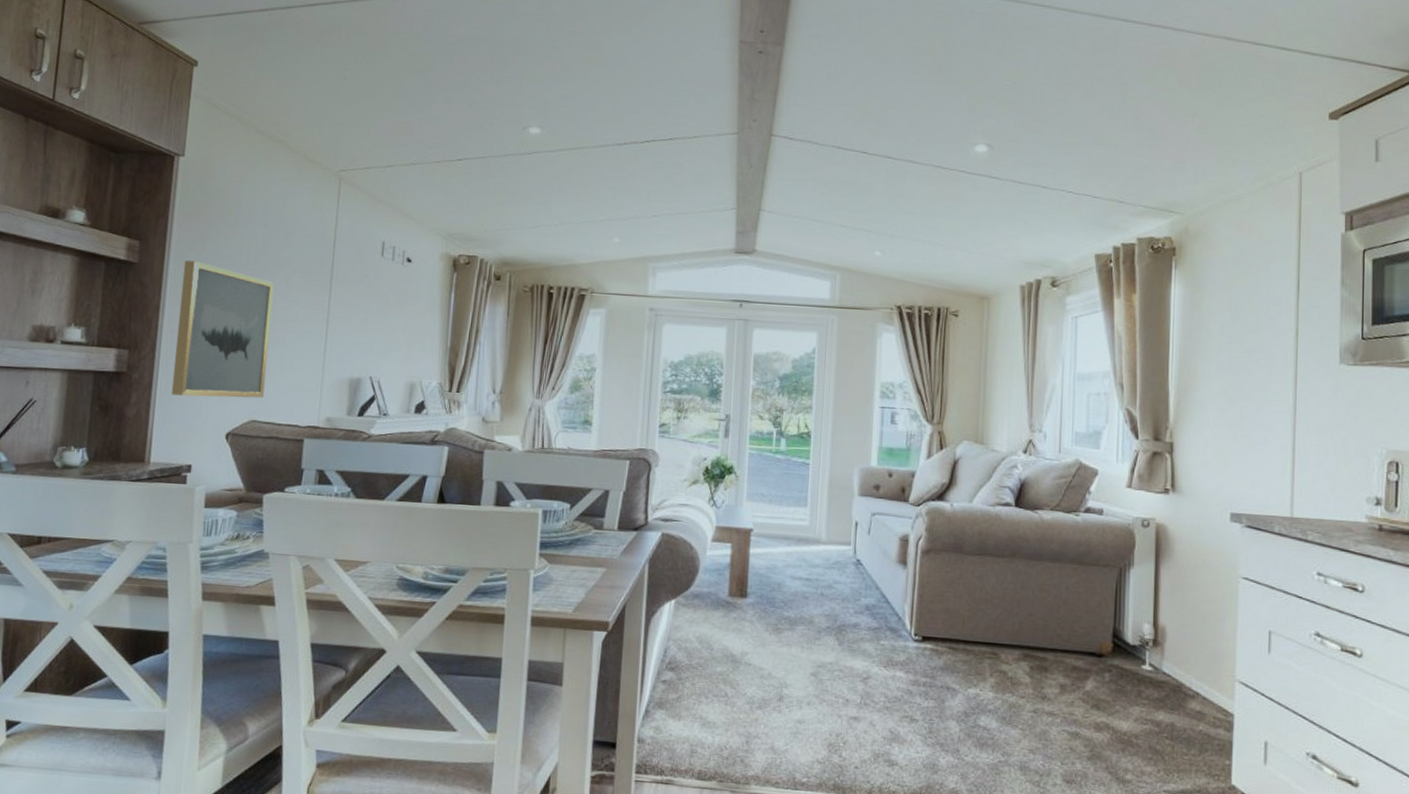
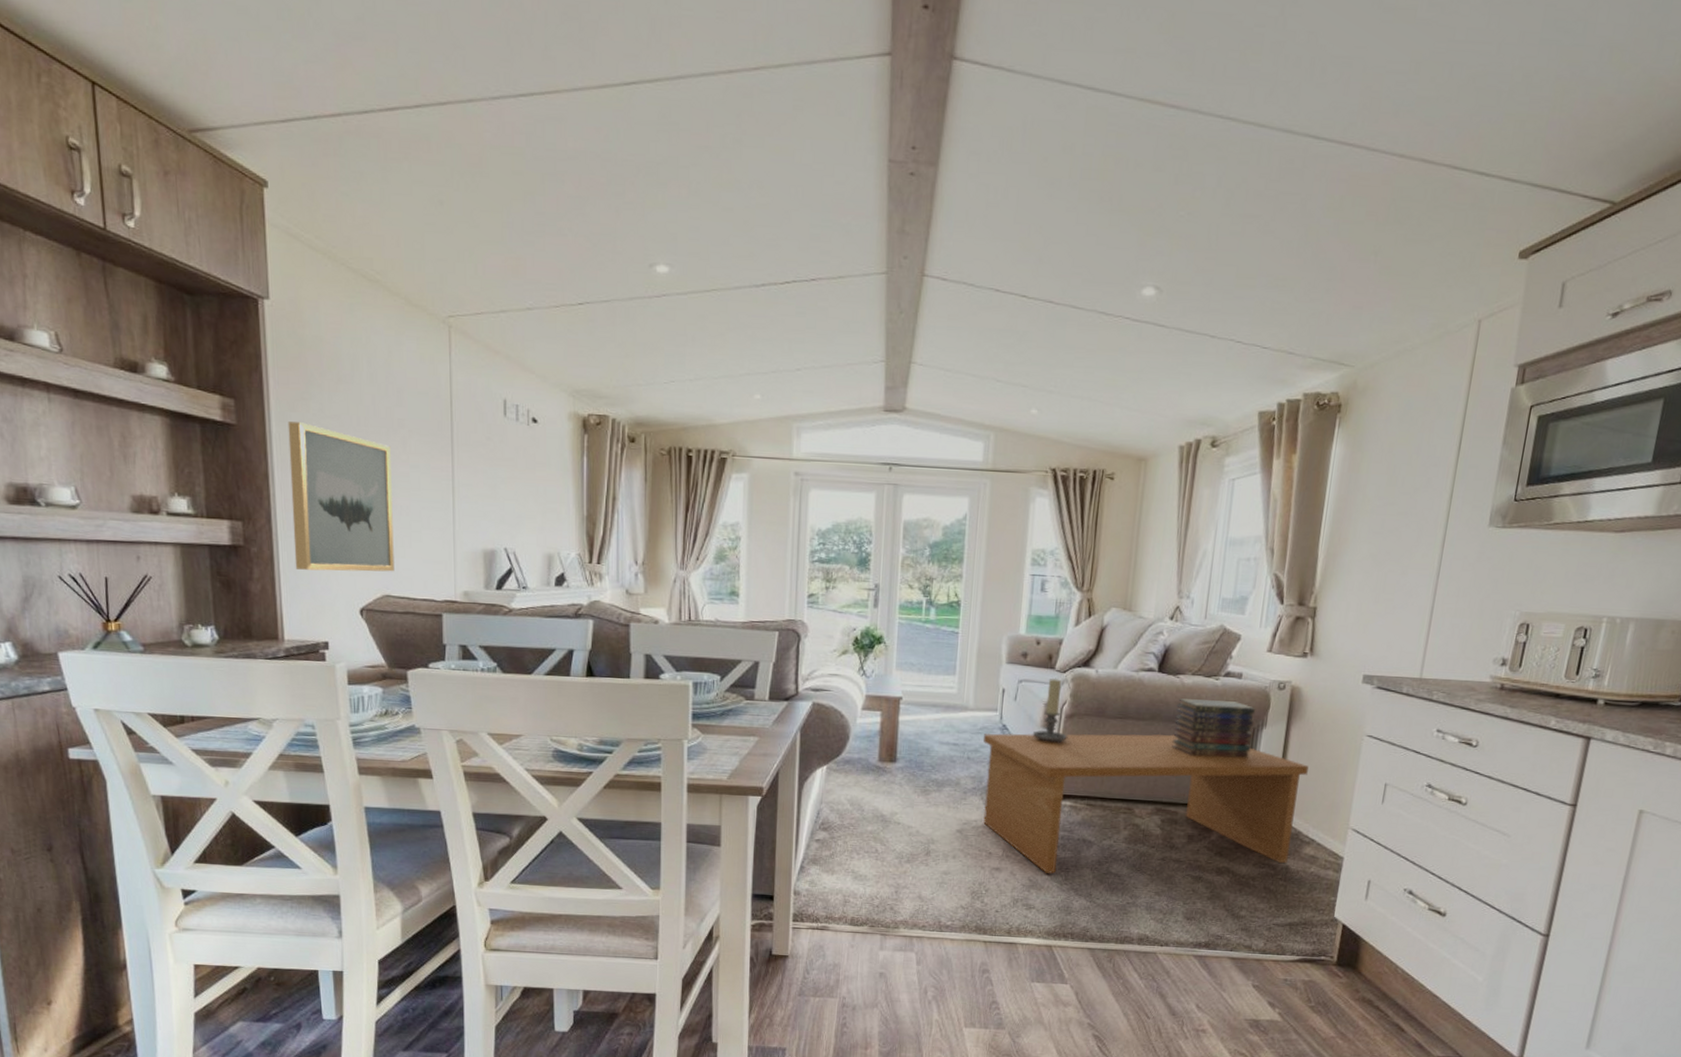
coffee table: none [837,568,1184,725] -> present [983,733,1309,874]
candle holder: none [887,511,925,581] -> present [1032,678,1068,744]
book stack: none [1035,535,1121,600] -> present [1172,698,1256,758]

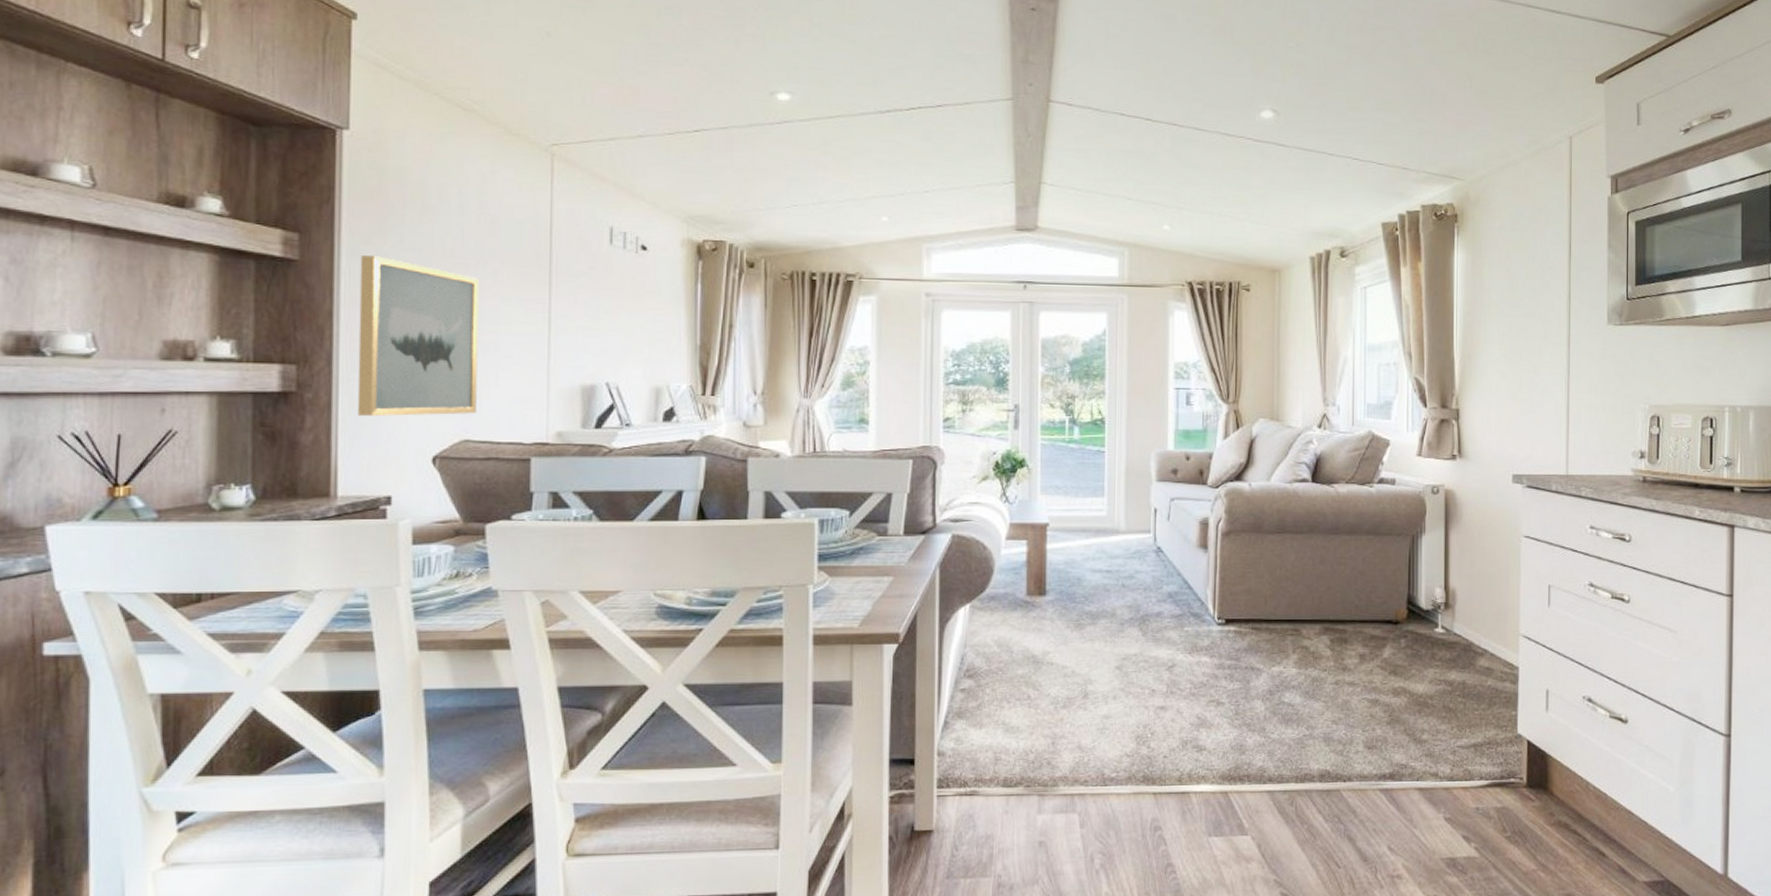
coffee table: present [983,733,1309,874] -> none [1138,547,1472,708]
candle holder: present [1032,678,1068,744] -> none [1189,494,1226,564]
book stack: present [1172,698,1256,758] -> none [1333,509,1413,569]

